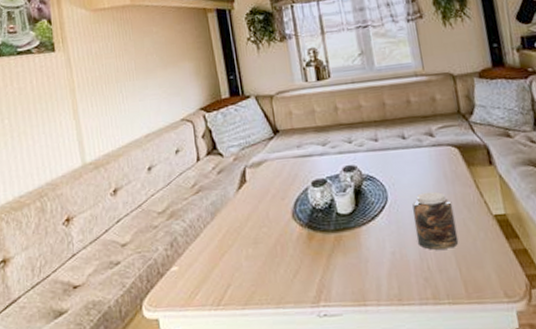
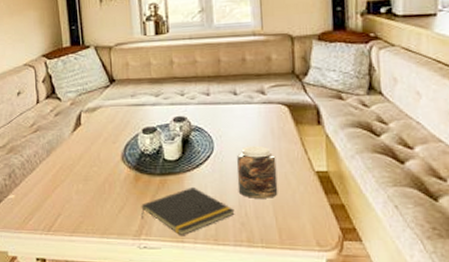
notepad: none [317,242,417,298] -> present [141,188,235,235]

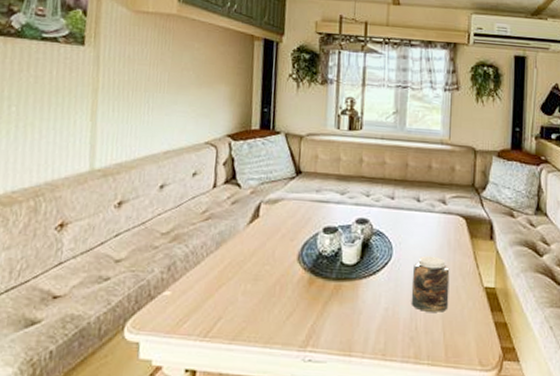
notepad: present [141,188,235,235] -> none [310,296,406,348]

